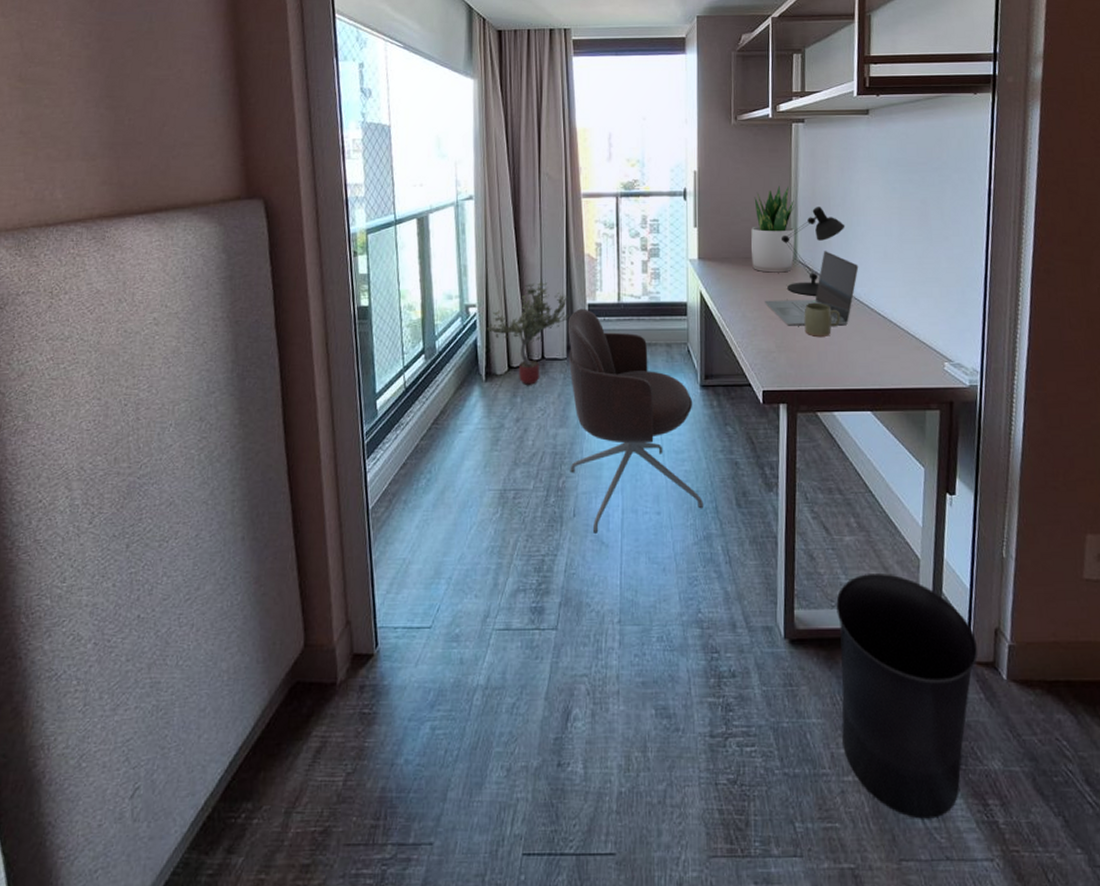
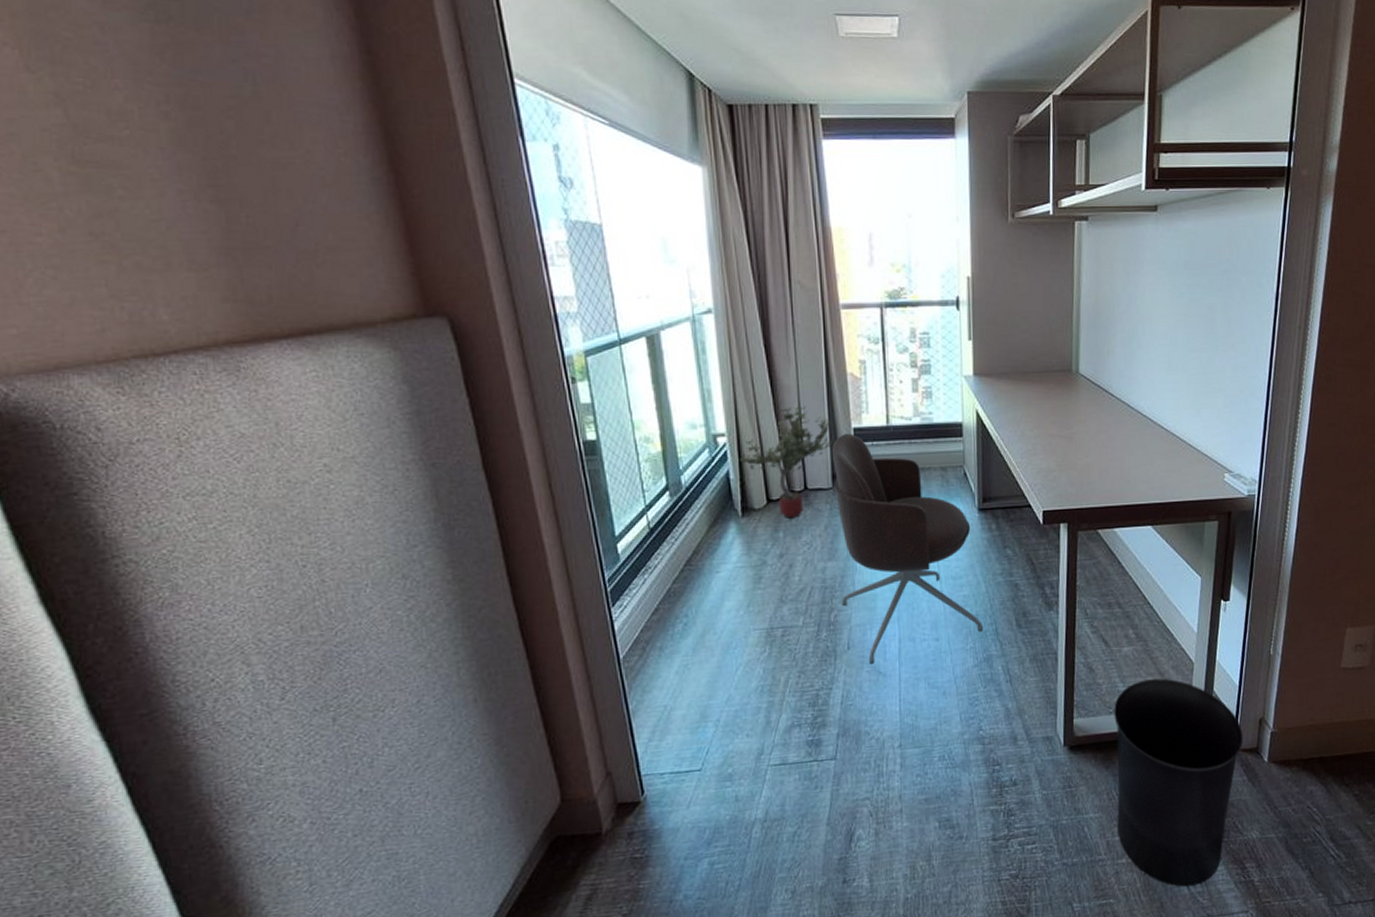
planter: present [750,186,796,273] -> none [1030,292,1078,388]
laptop: present [765,251,859,326] -> none [1045,363,1143,443]
desk lamp: present [780,207,845,296] -> none [1062,315,1130,411]
mug: present [804,302,841,336] -> none [1085,417,1124,453]

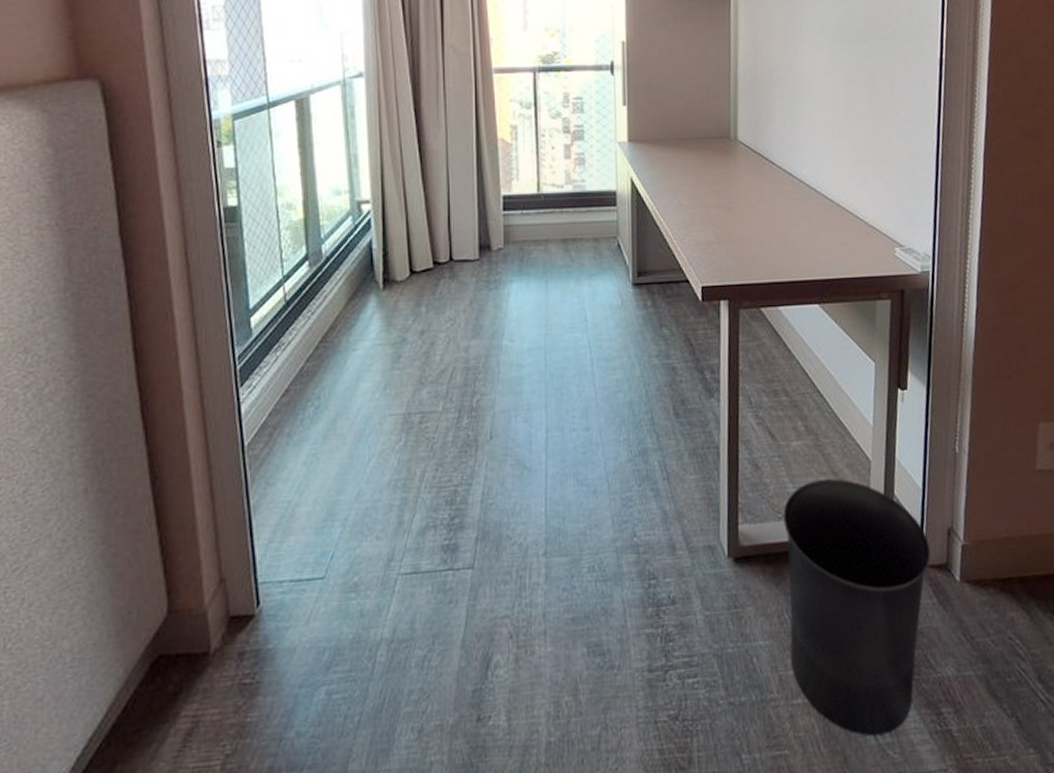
potted tree: present [738,405,834,518] -> none [382,171,482,292]
office chair: present [832,433,983,664] -> none [480,201,637,457]

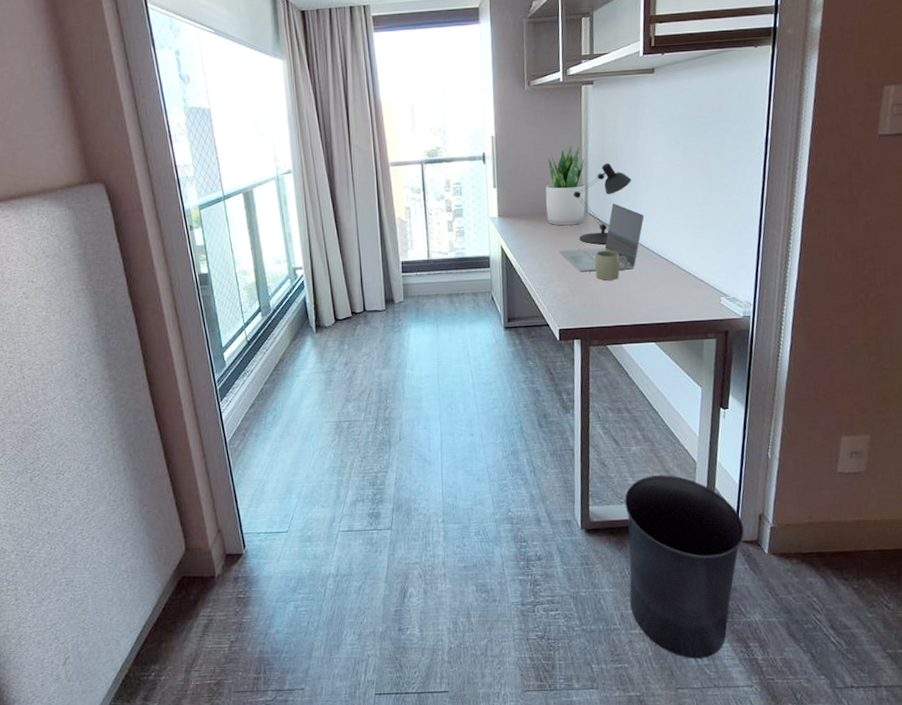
planter: none [686,57,736,155] -> present [545,145,586,226]
laptop: none [703,129,805,214] -> present [559,203,645,272]
desk lamp: none [719,80,790,180] -> present [573,163,632,245]
mug: none [746,187,786,225] -> present [595,250,628,280]

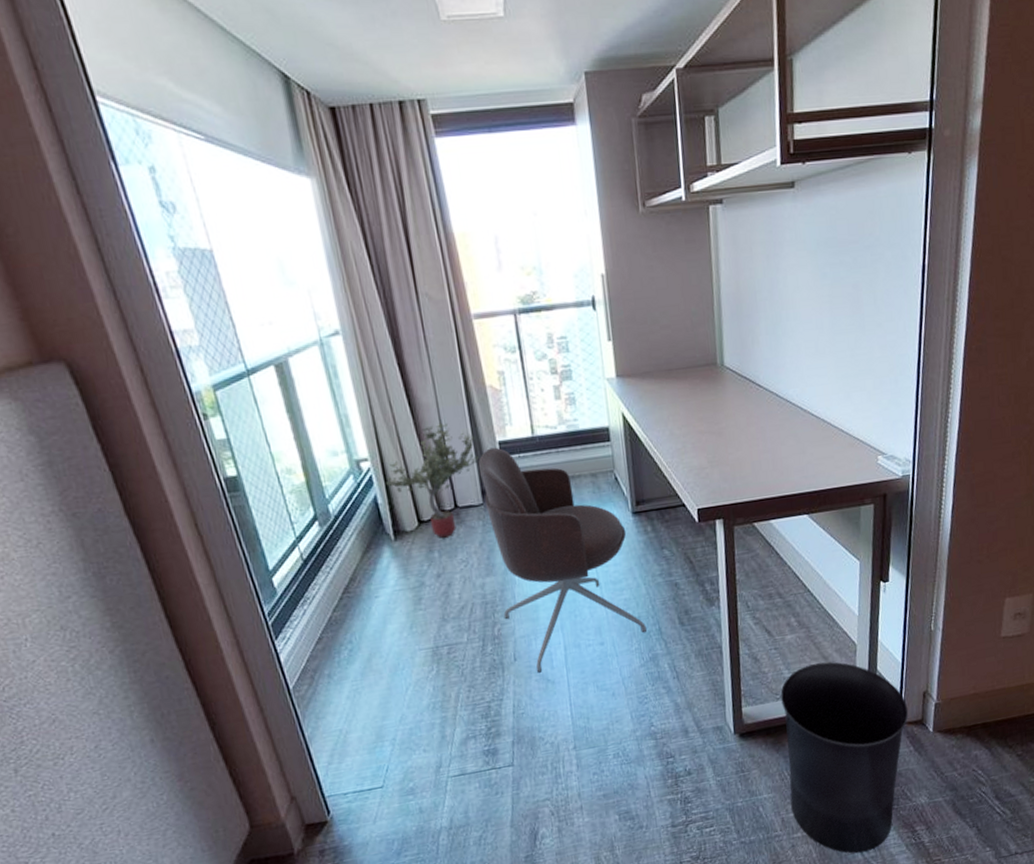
potted tree: none [313,244,386,334] -> present [385,422,479,538]
office chair: none [385,266,510,453] -> present [478,447,647,673]
planter: present [545,145,586,226] -> none [672,283,721,384]
laptop: present [559,203,645,272] -> none [693,352,790,439]
desk lamp: present [573,163,632,245] -> none [705,303,774,404]
mug: present [595,250,628,280] -> none [735,410,774,447]

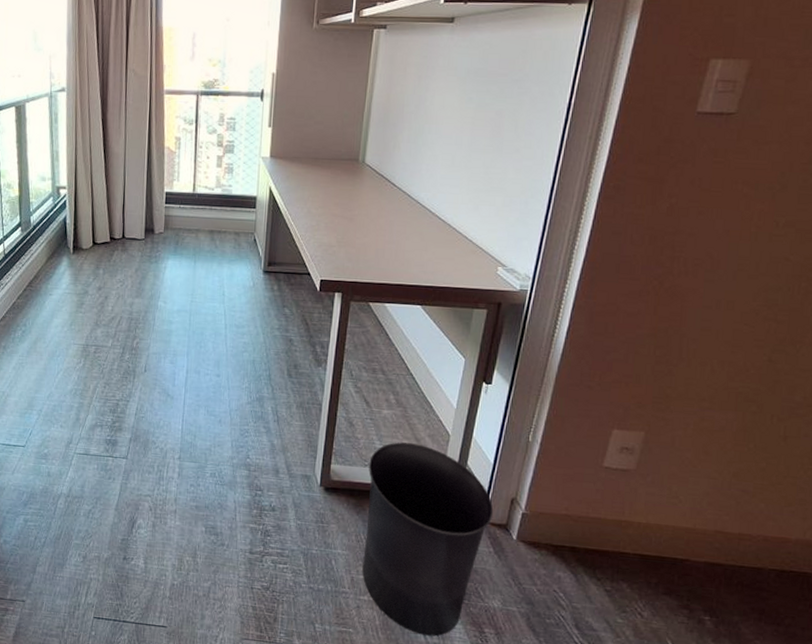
potted tree: present [385,422,479,538] -> none [74,169,149,260]
office chair: present [478,447,647,673] -> none [143,196,258,387]

